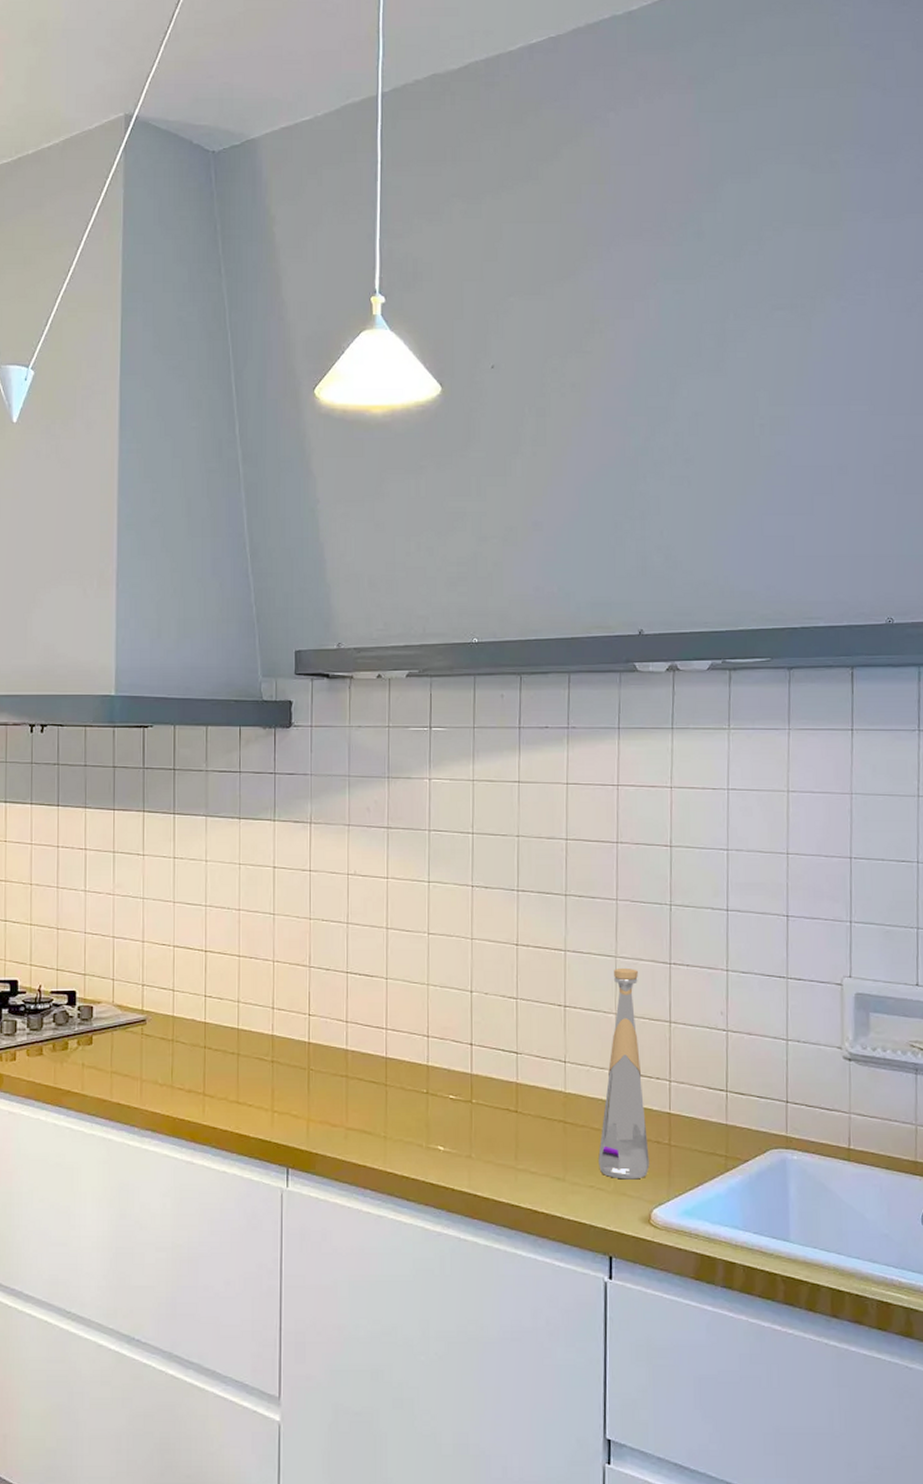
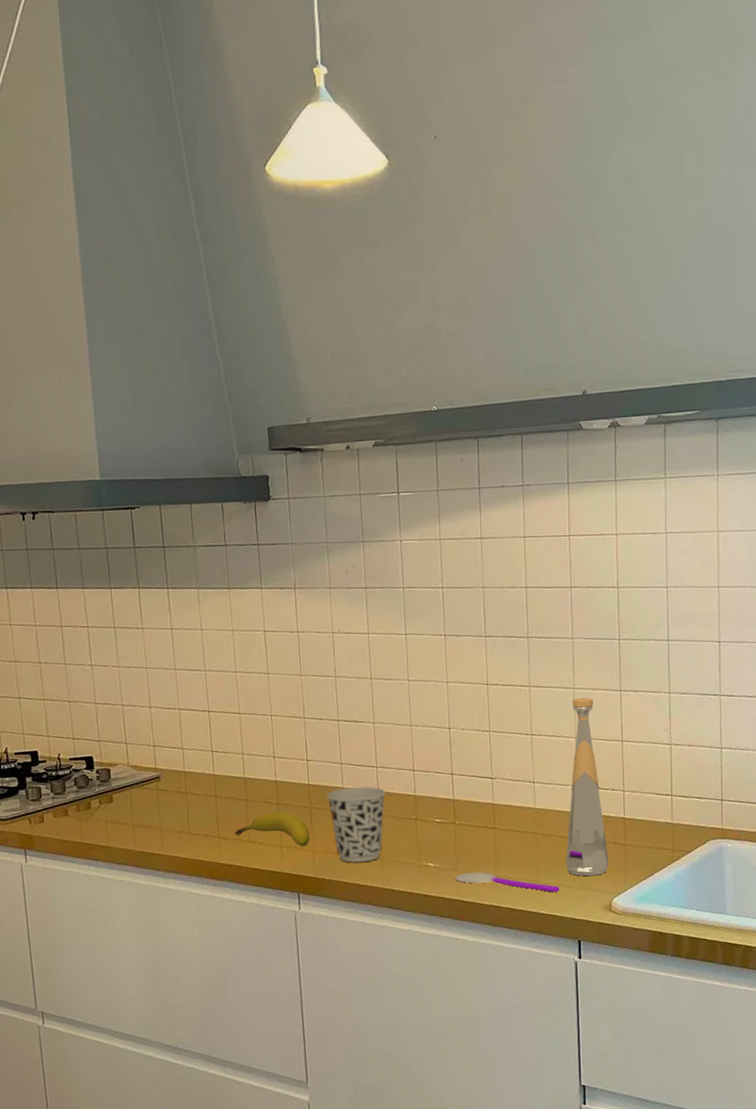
fruit: none [221,1071,305,1114] -> present [234,811,310,847]
cup: none [327,1049,395,1139] -> present [326,786,386,863]
spoon: none [468,1162,590,1195] -> present [455,872,560,892]

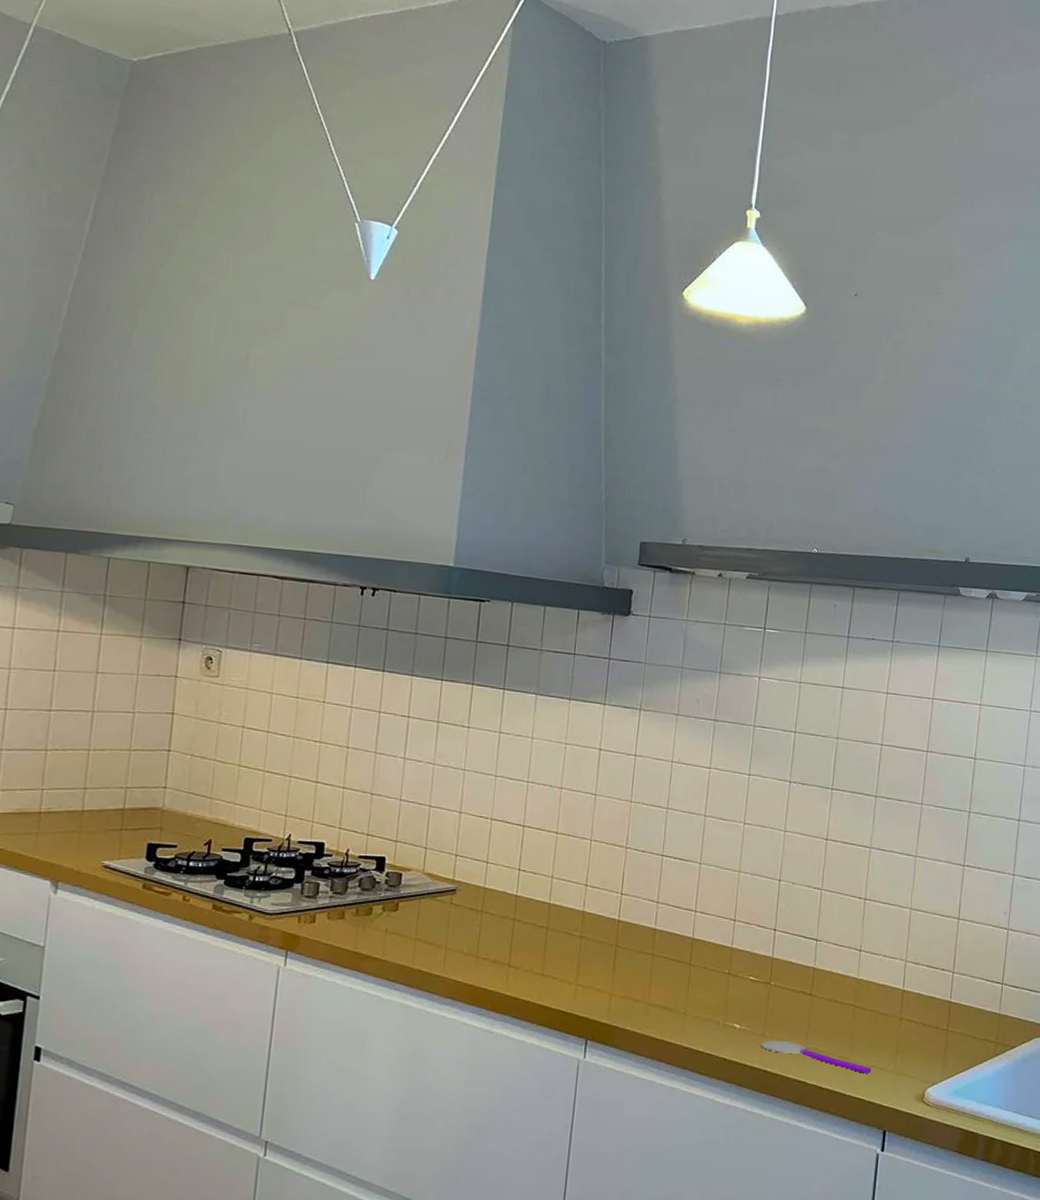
fruit: present [234,811,310,847] -> none [527,945,610,988]
cup: present [326,786,386,863] -> none [635,929,701,1014]
bottle: present [566,697,609,877] -> none [882,866,934,1061]

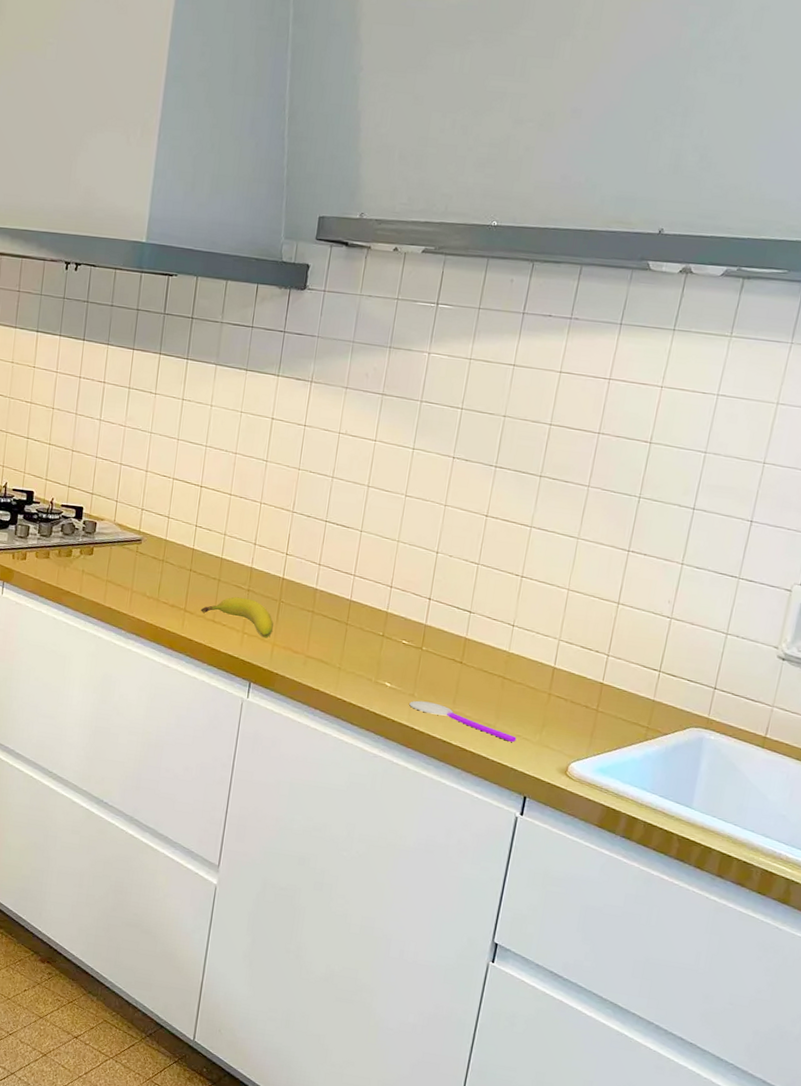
fruit: none [527,945,610,988] -> present [200,596,274,638]

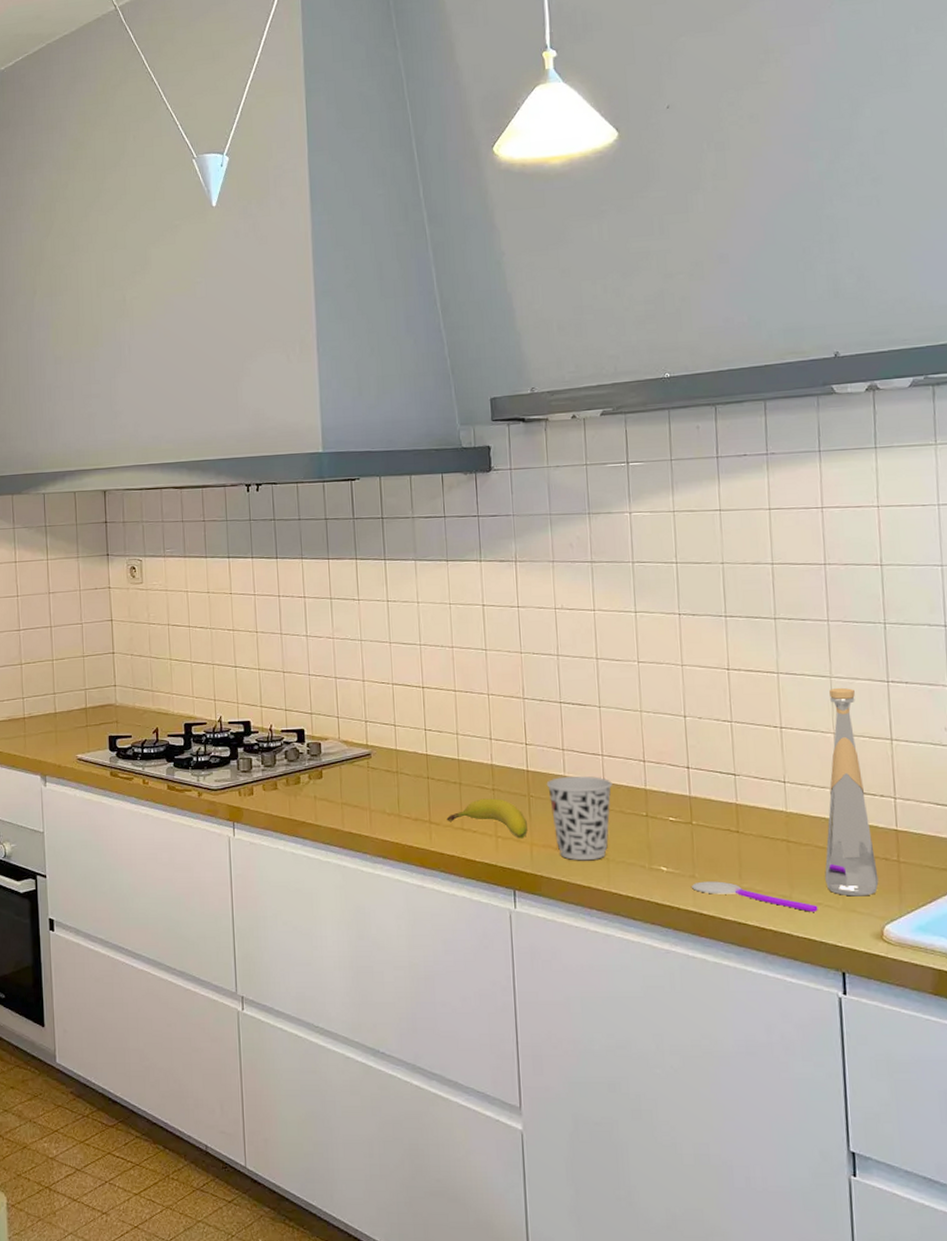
cup: none [296,589,358,667] -> present [546,775,613,861]
bottle: none [528,549,597,736] -> present [825,687,879,897]

